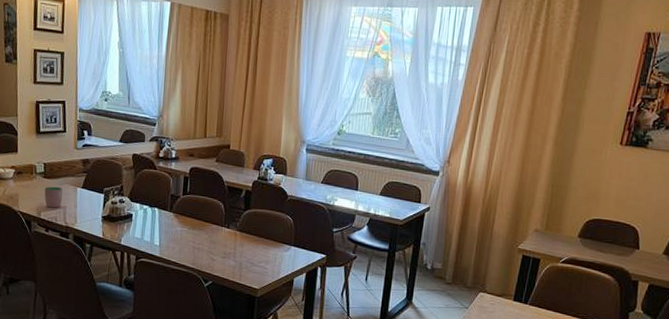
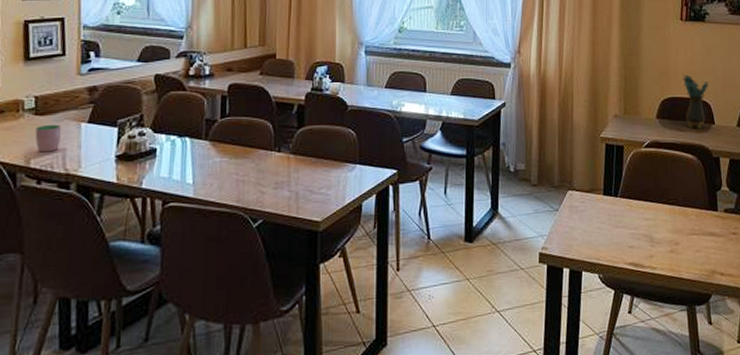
vase: none [608,197,640,253] -> present [682,73,709,130]

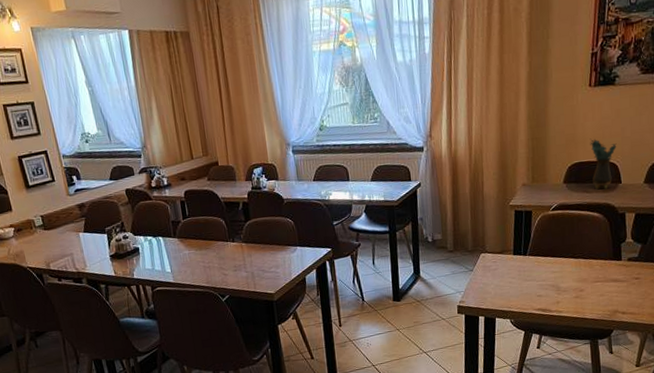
cup: present [35,124,61,153] -> none [47,235,68,258]

